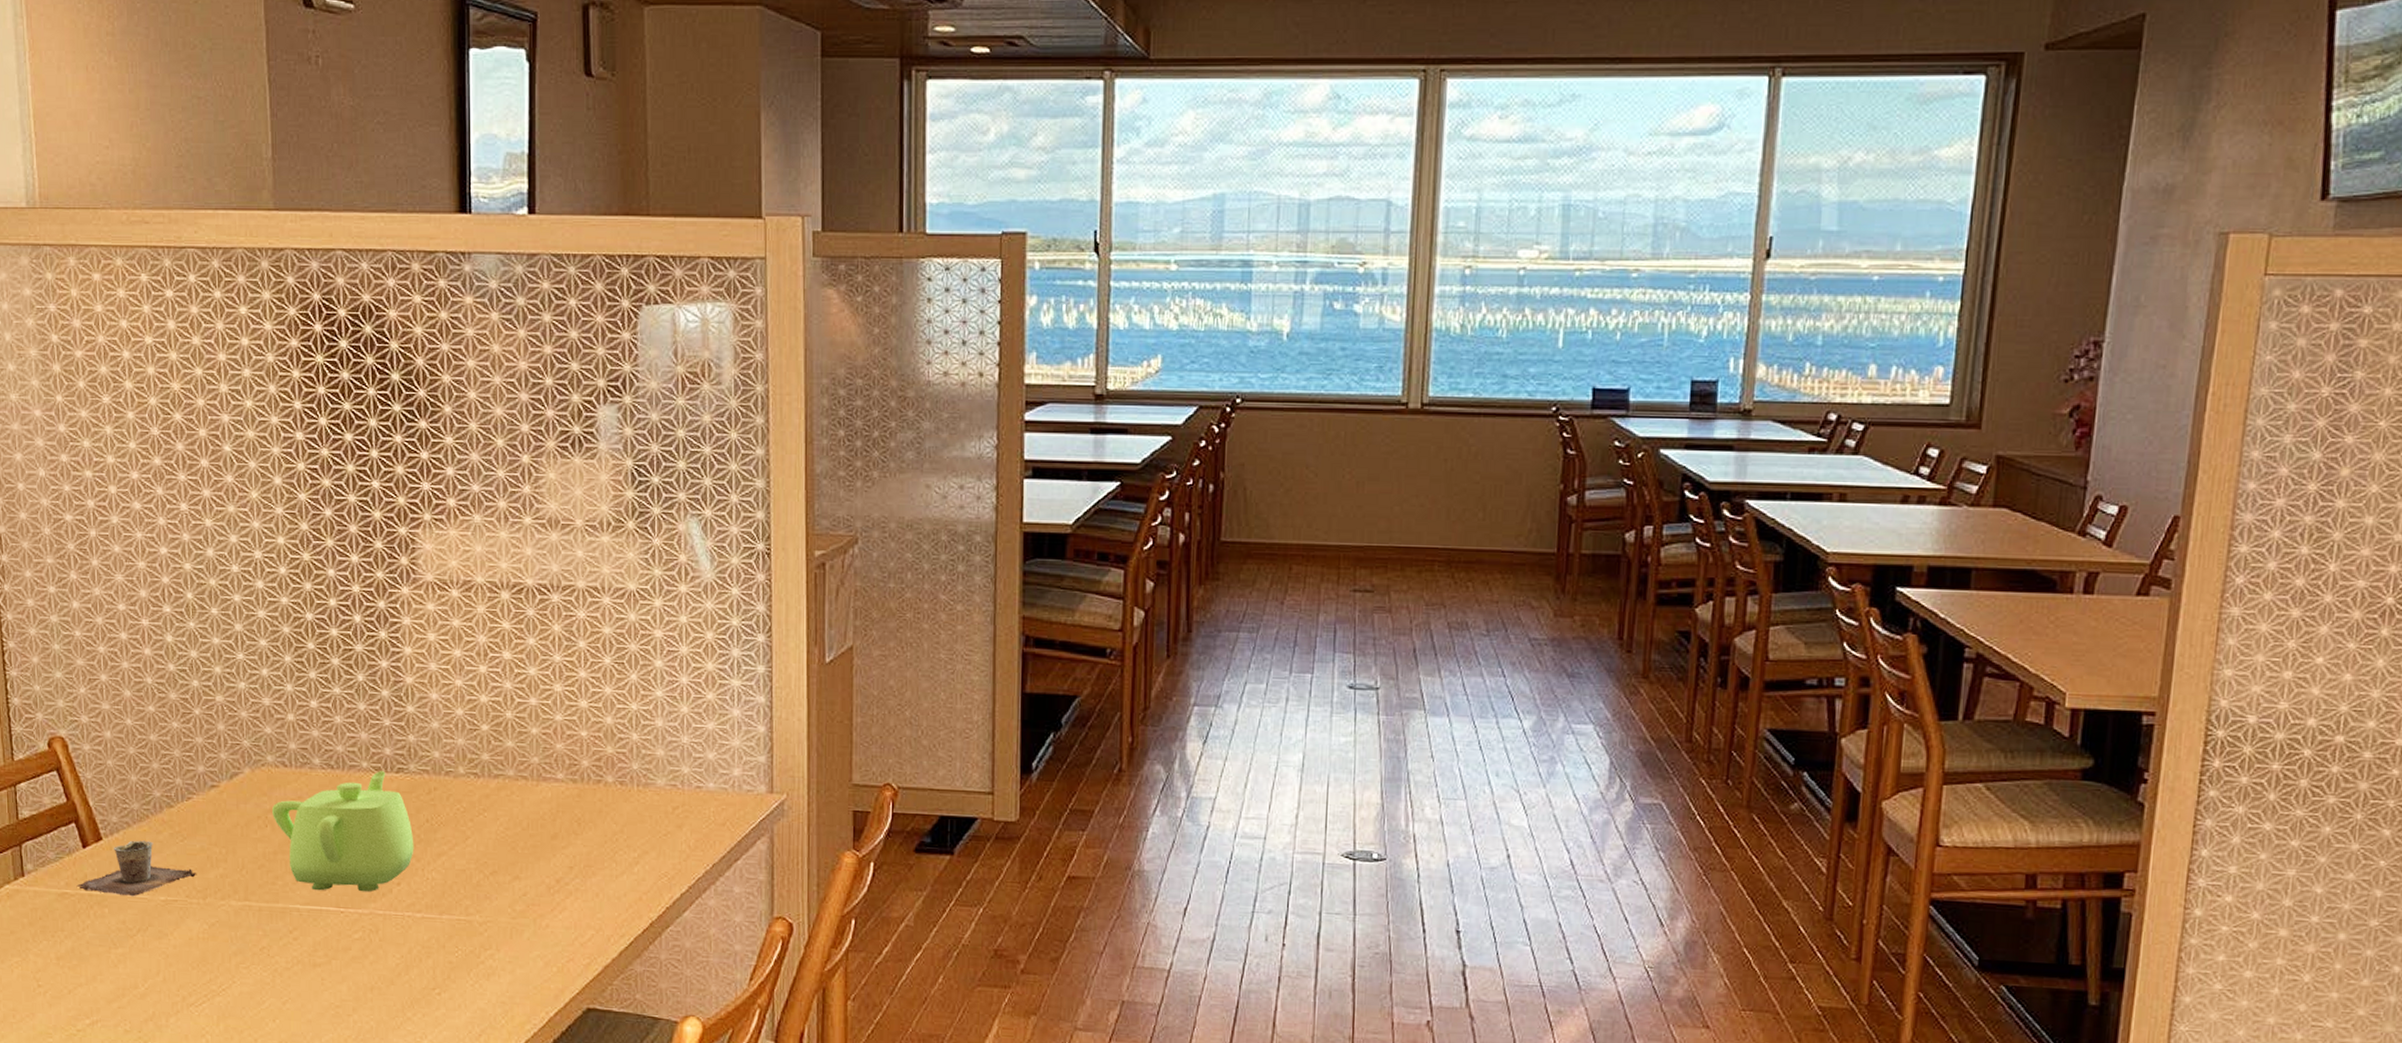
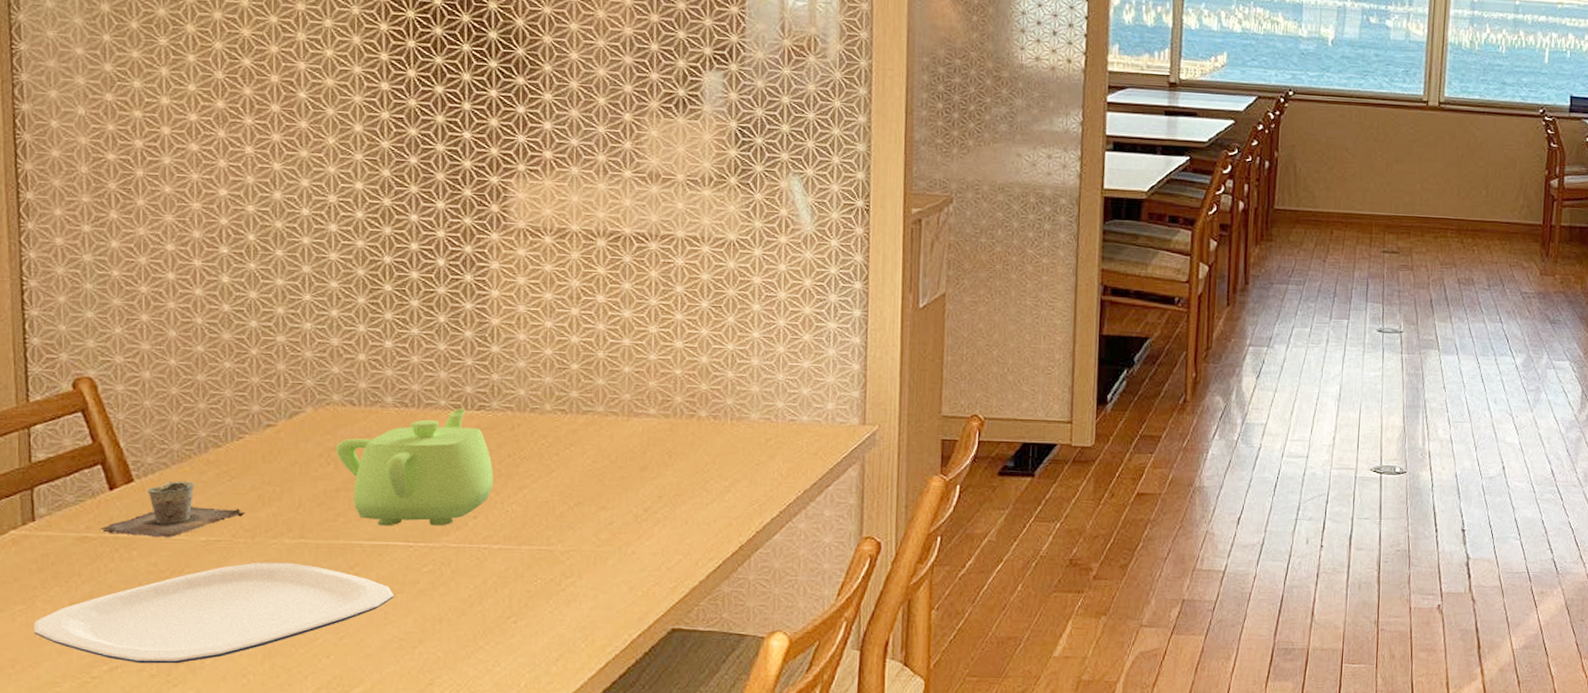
plate: none [28,923,330,1021] -> present [34,562,395,664]

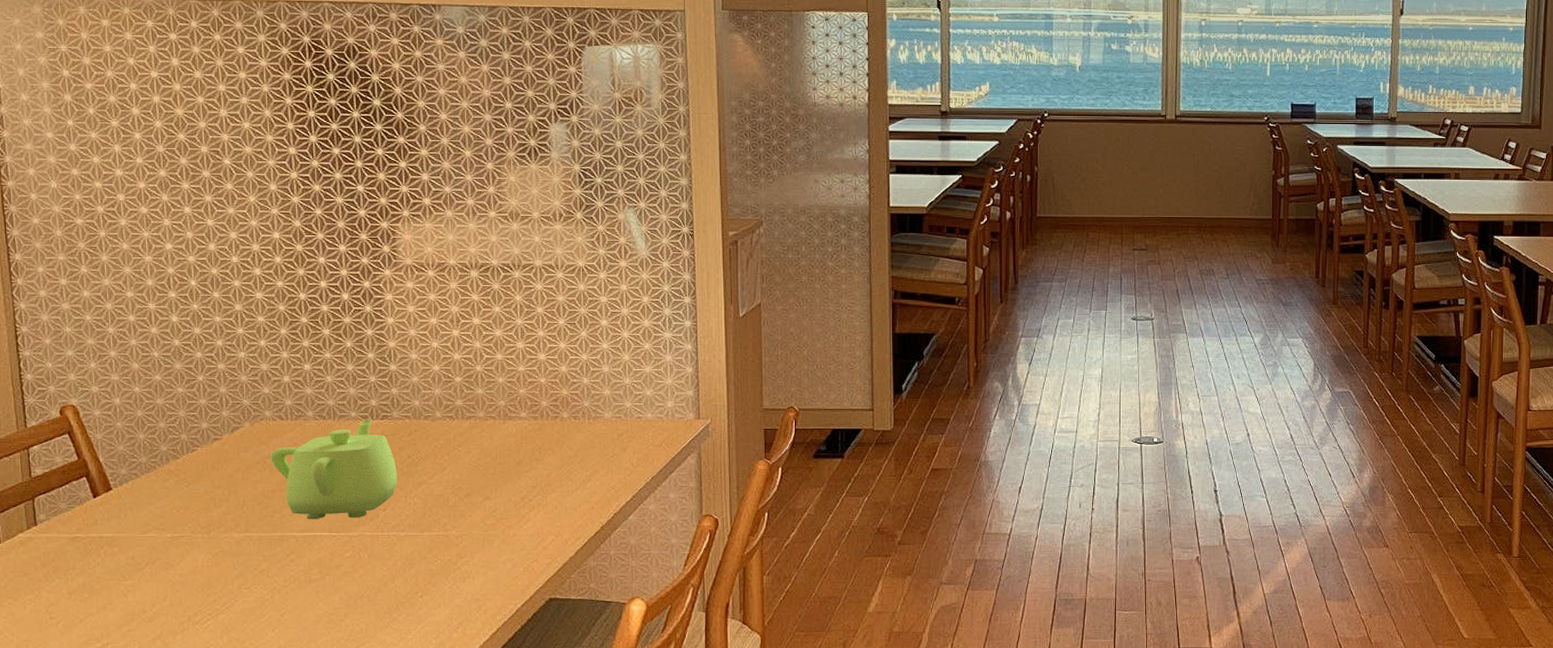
plate: present [34,562,395,664] -> none [41,553,324,641]
cup: present [99,481,246,538] -> none [87,488,202,536]

